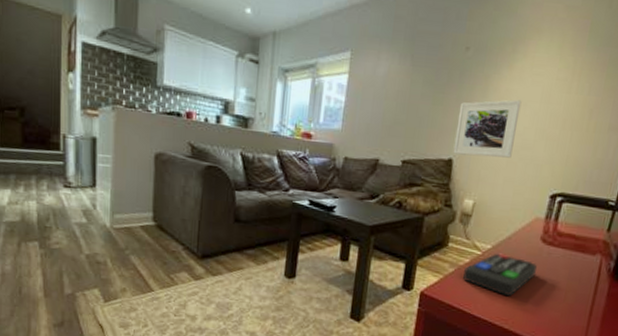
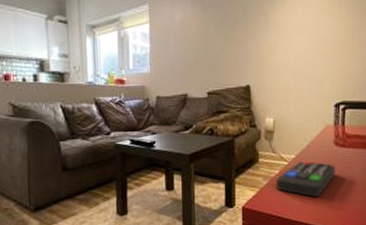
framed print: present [453,99,522,158] -> none [248,29,298,81]

